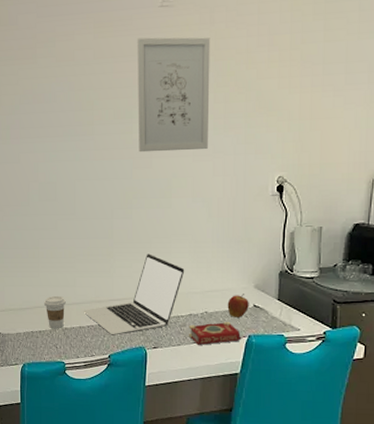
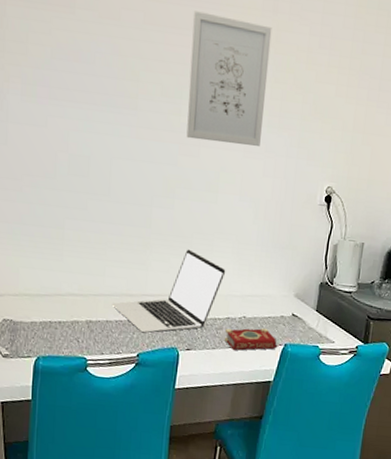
coffee cup: present [43,295,66,328] -> none [66,283,92,321]
apple: present [227,294,249,317] -> none [266,301,288,325]

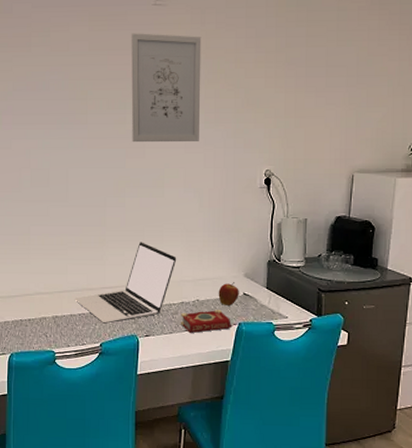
apple: none [266,301,288,325] -> present [218,282,239,305]

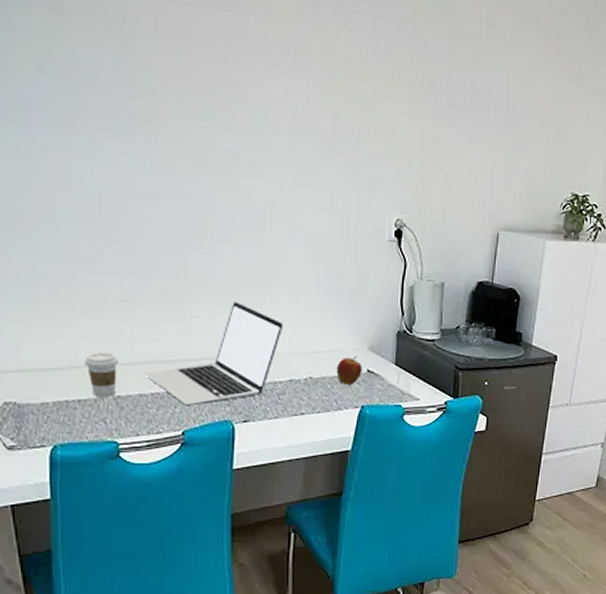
coffee cup: none [33,283,57,316] -> present [83,351,118,396]
wall art: present [130,33,202,143] -> none [216,14,315,175]
book: present [180,309,233,333] -> none [288,388,354,418]

